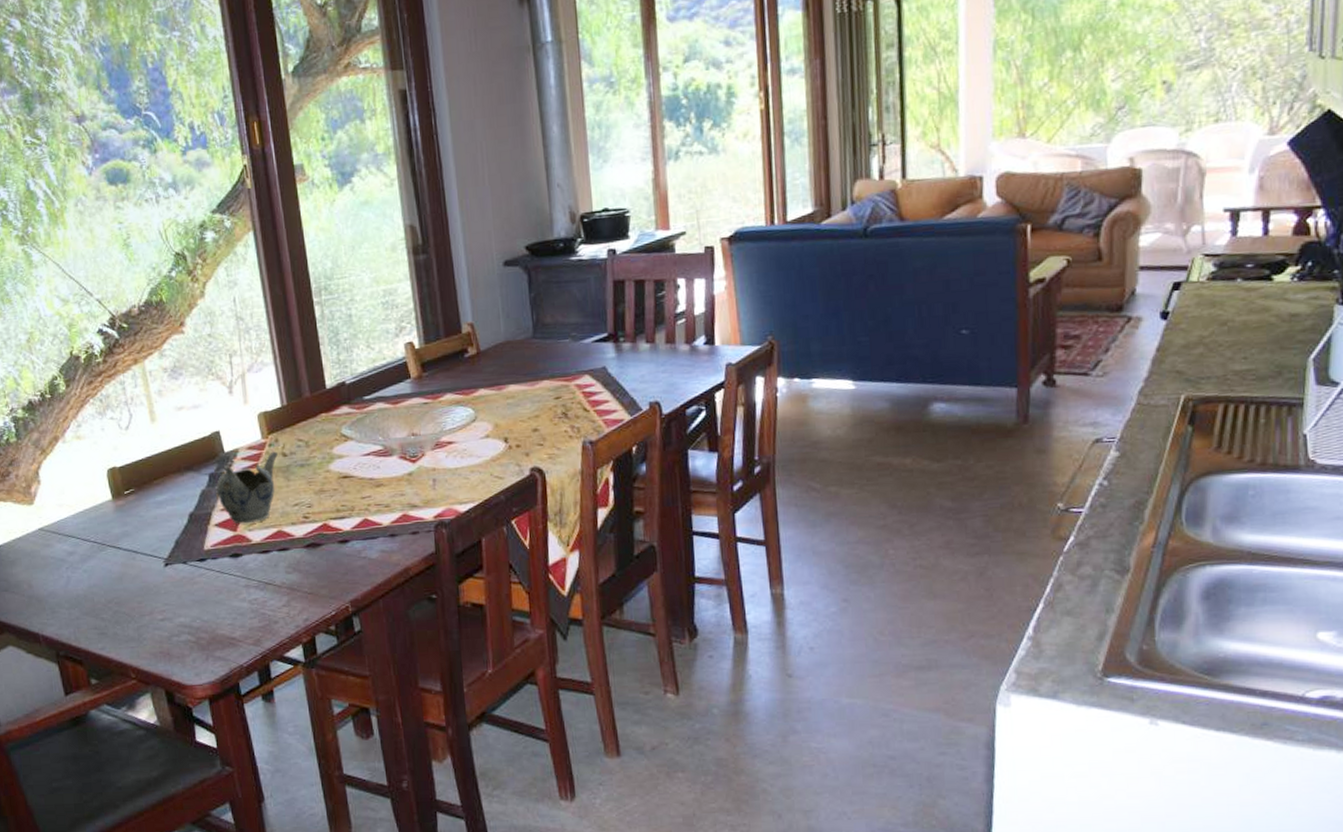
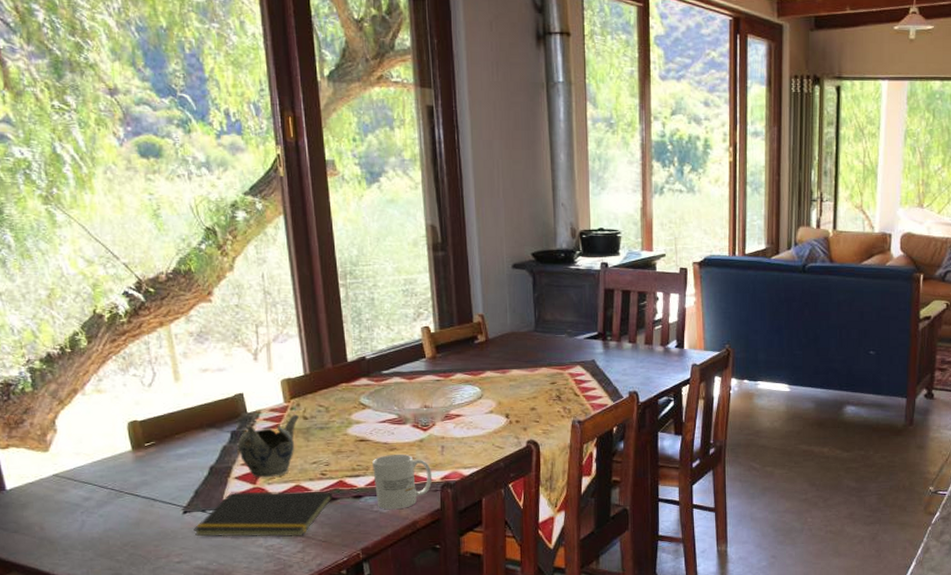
notepad: none [176,536,317,591] -> present [194,491,332,537]
mug: none [358,490,425,555] -> present [372,453,433,510]

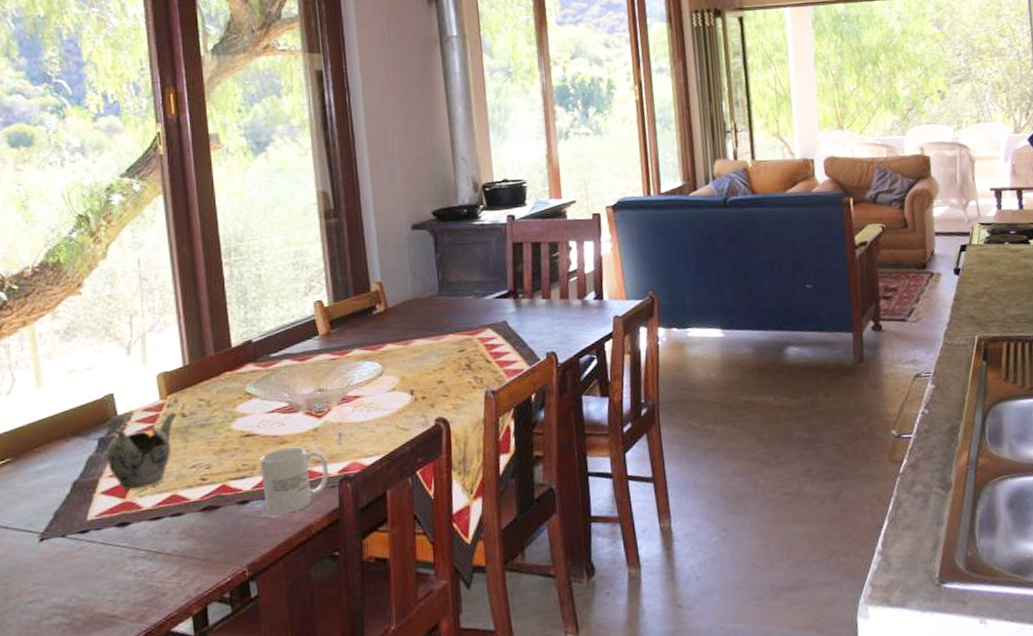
notepad: present [194,491,332,537] -> none [51,499,214,567]

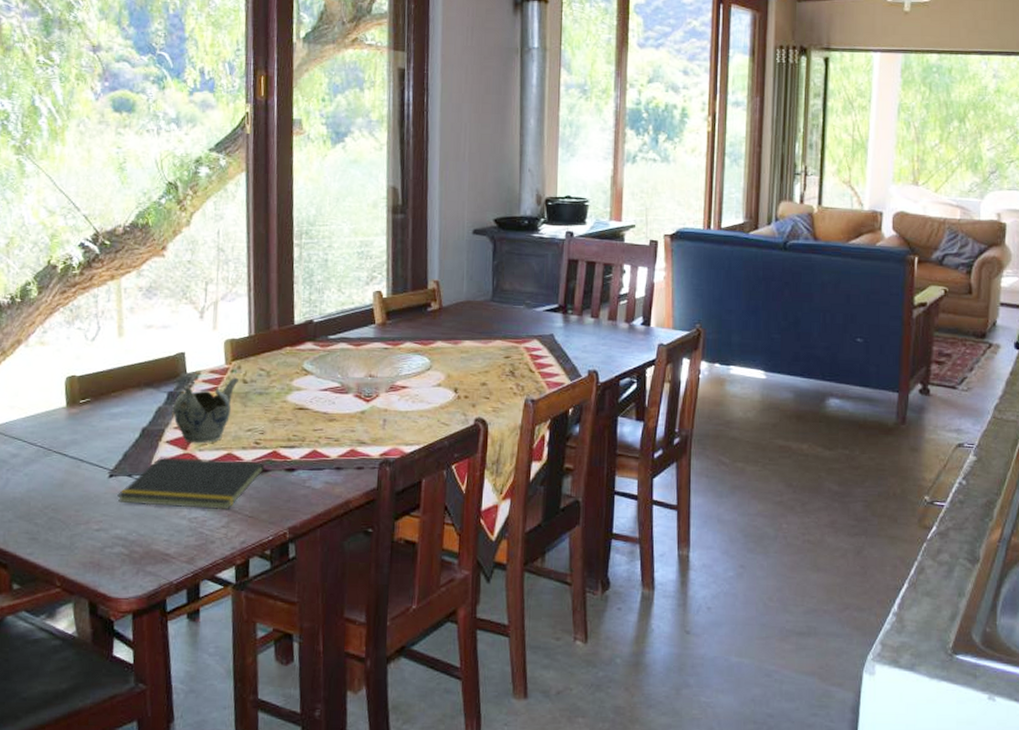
notepad: none [51,499,214,567] -> present [117,457,264,509]
mug: present [260,447,329,515] -> none [309,425,371,487]

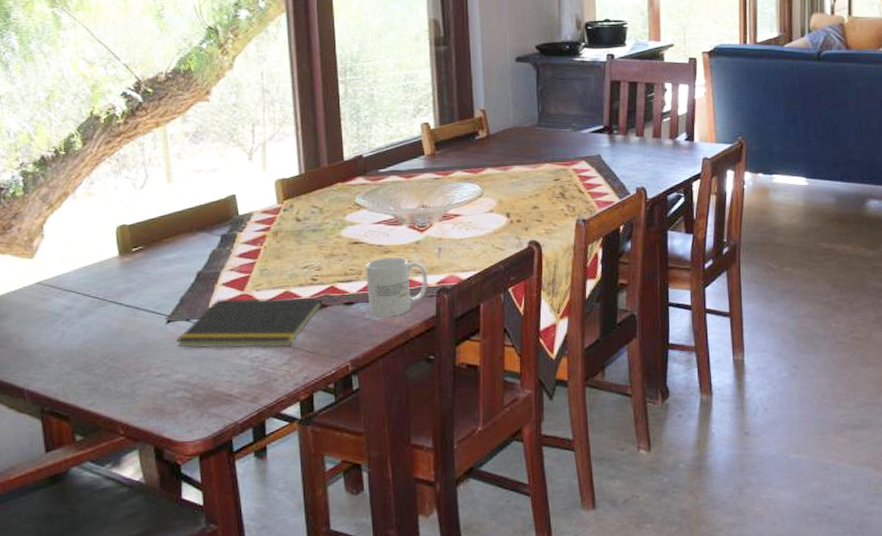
teapot: present [173,377,239,444] -> none [228,216,291,284]
mug: none [309,425,371,487] -> present [366,256,428,318]

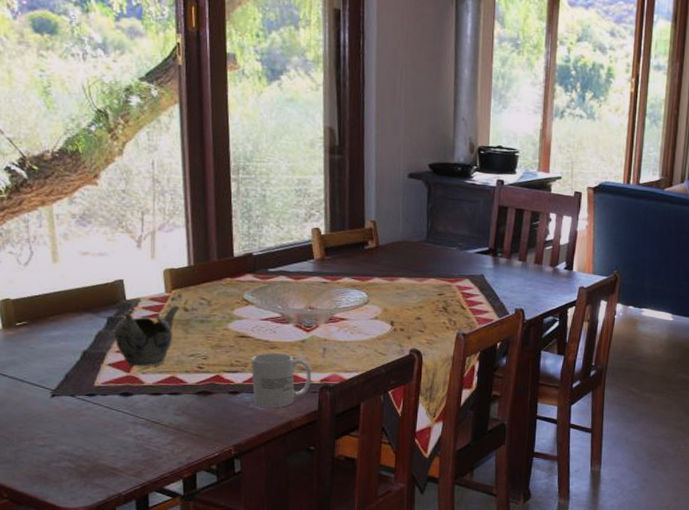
notepad: present [176,297,322,349] -> none [61,378,208,428]
teapot: none [228,216,291,284] -> present [114,305,179,367]

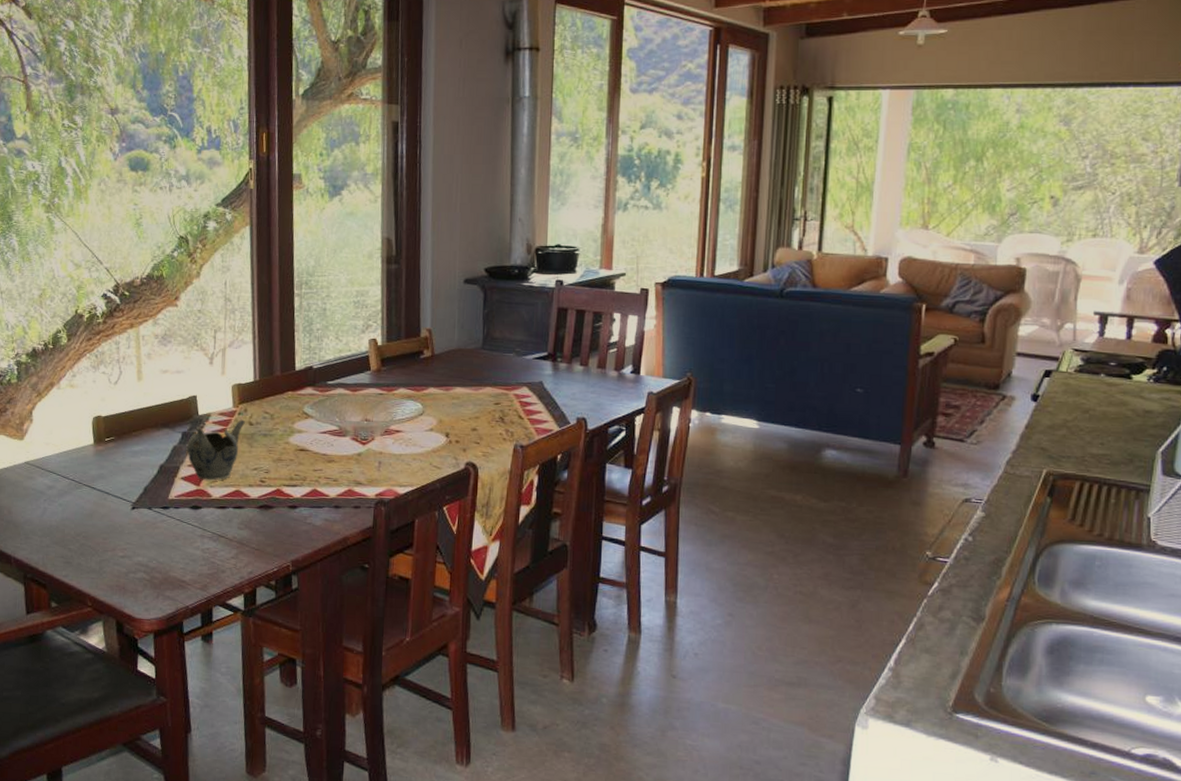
mug: present [251,352,312,408] -> none [310,466,367,524]

